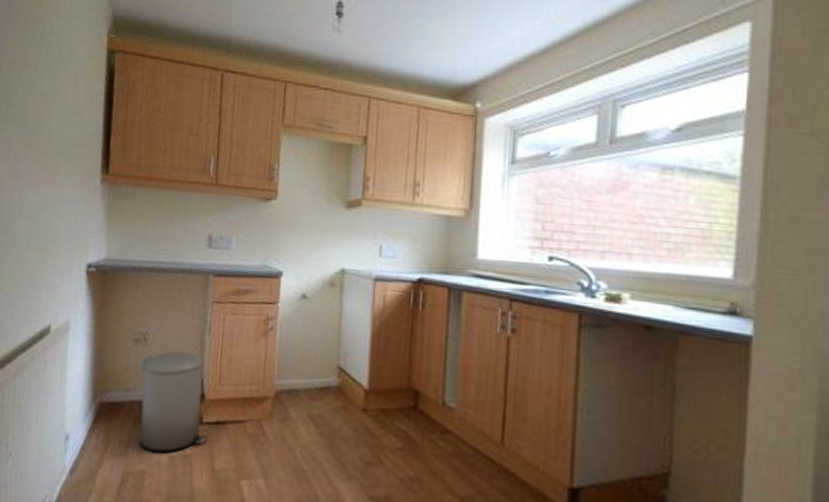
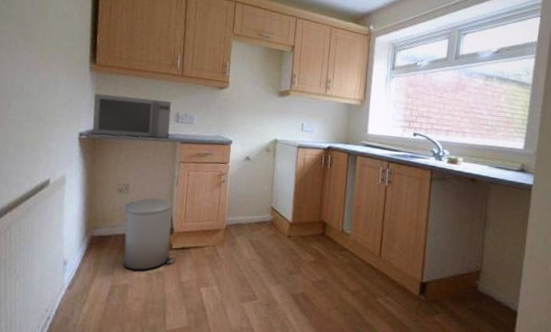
microwave: none [102,212,203,270] -> present [92,93,172,139]

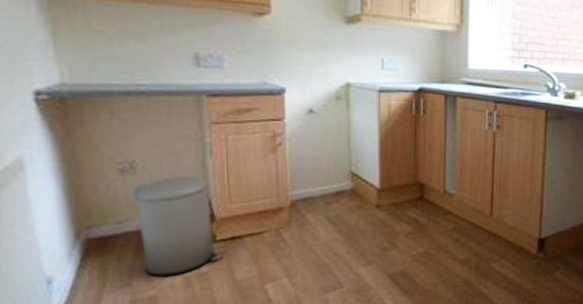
microwave: present [92,93,172,139] -> none [49,28,189,92]

